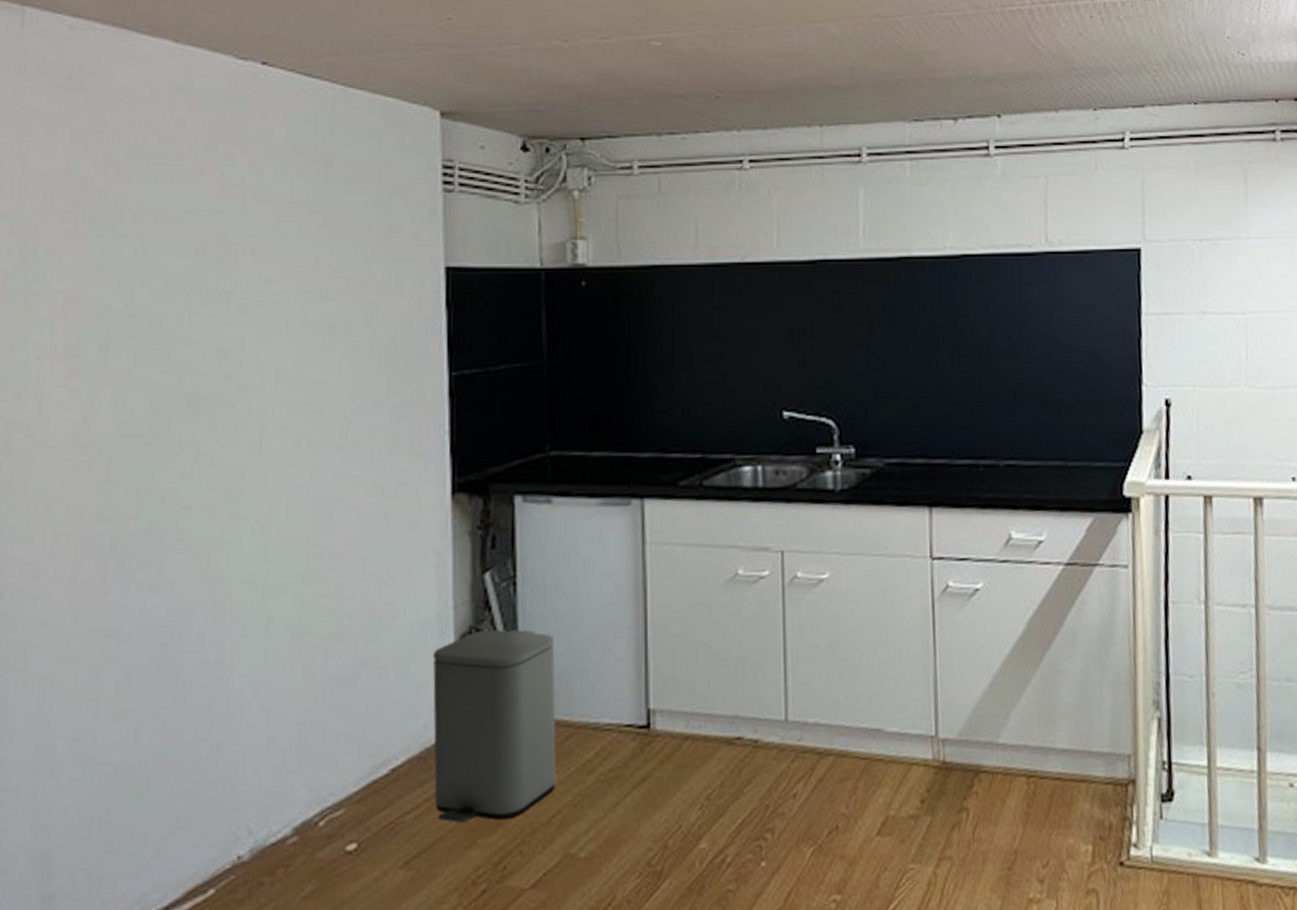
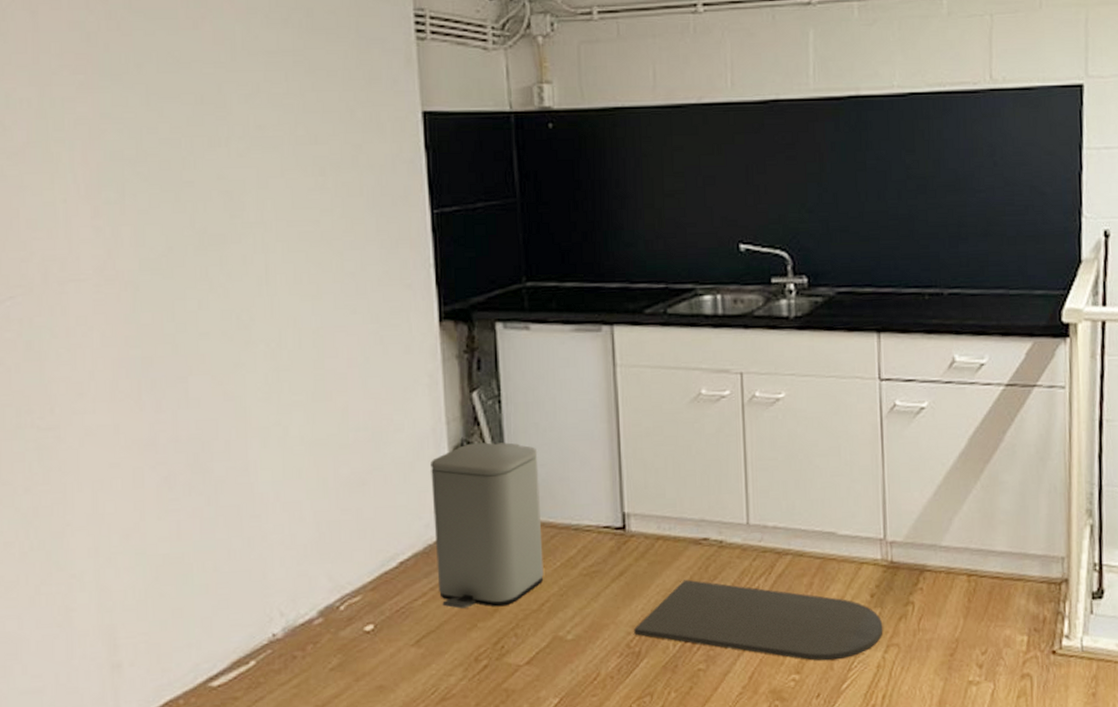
door mat: none [656,785,935,878] -> present [634,579,883,660]

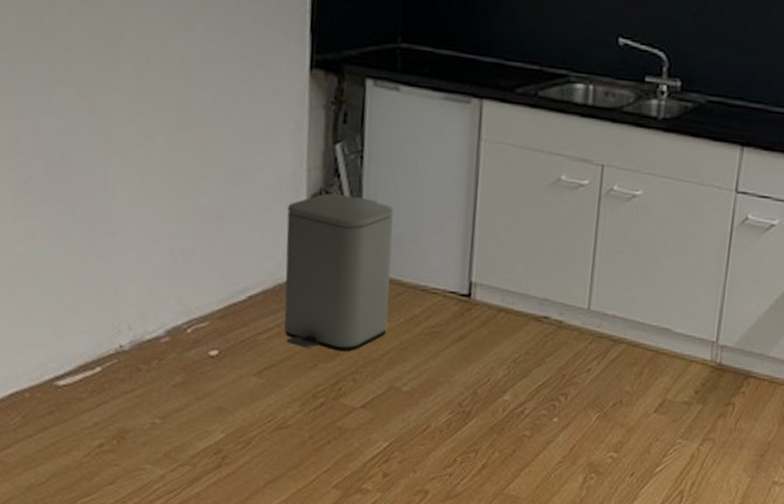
door mat: present [634,579,883,660] -> none [467,352,703,445]

